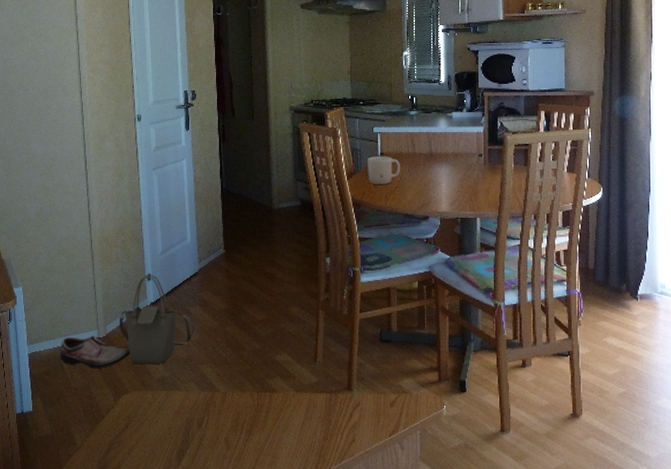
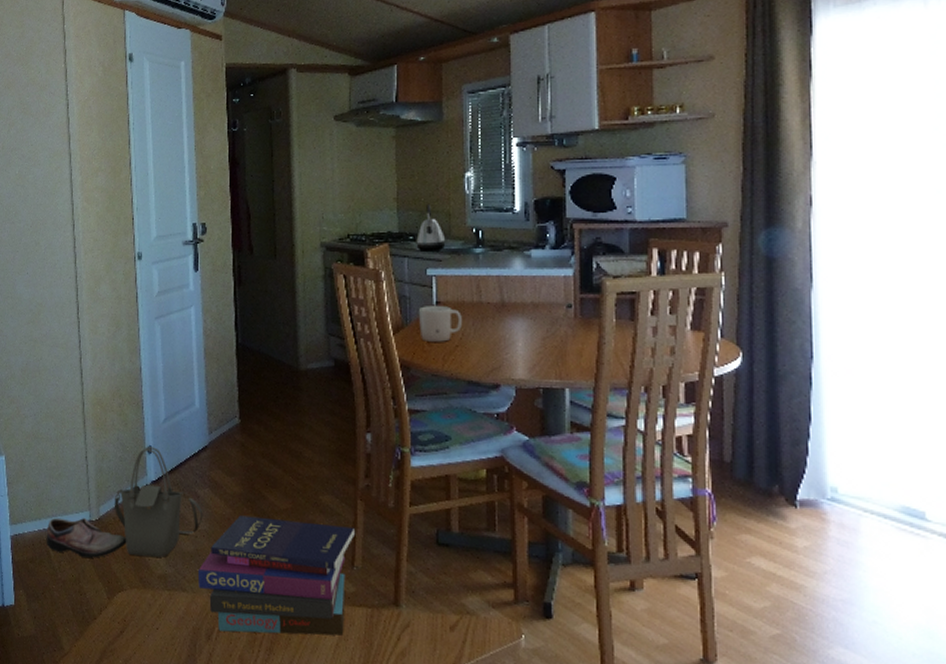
books: none [190,327,317,420] -> present [197,515,354,636]
kettle: none [365,76,388,114] -> present [416,203,446,251]

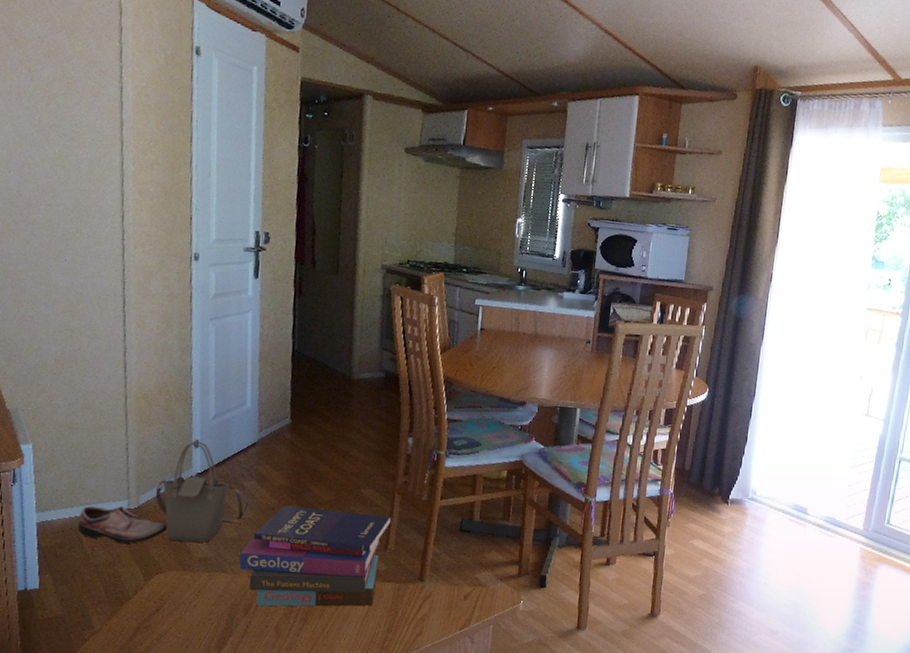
kettle: present [416,203,446,251] -> none [468,241,495,285]
mug: present [419,306,463,342] -> none [463,331,502,364]

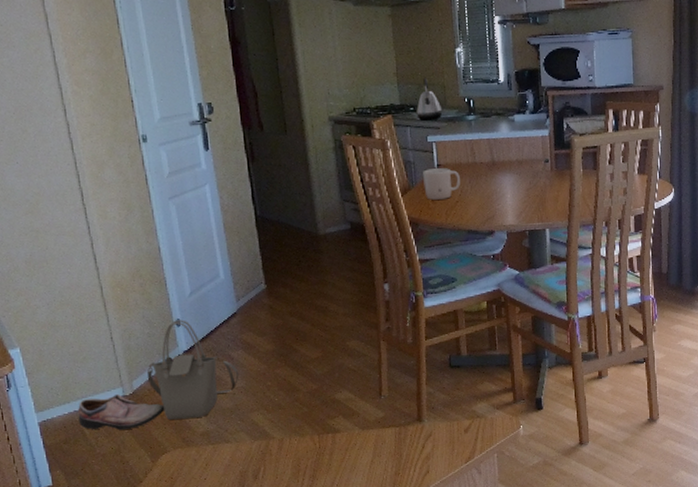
books: present [239,505,391,607] -> none [239,364,380,470]
mug: none [463,331,502,364] -> present [423,168,461,200]
kettle: none [468,241,495,285] -> present [416,77,443,121]

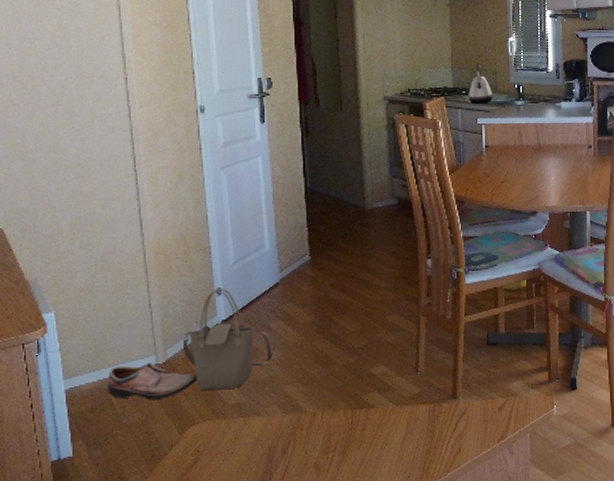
mug: present [423,168,461,200] -> none [471,149,508,179]

